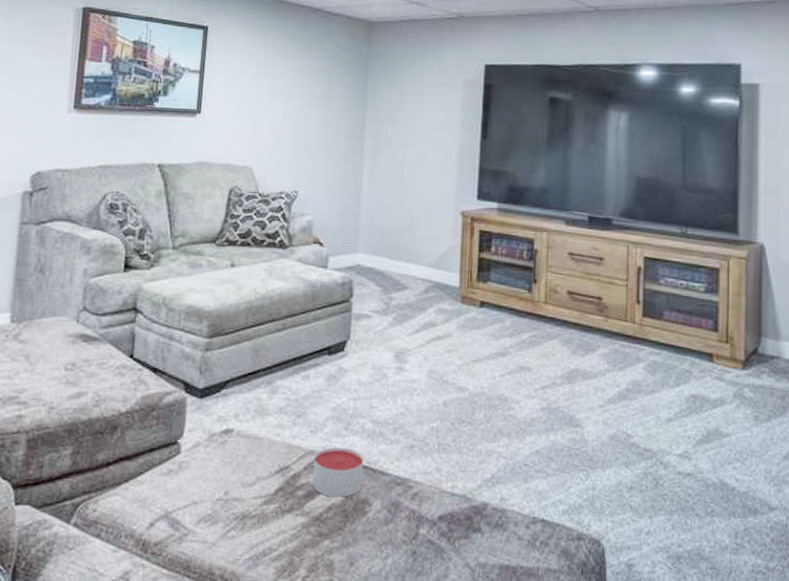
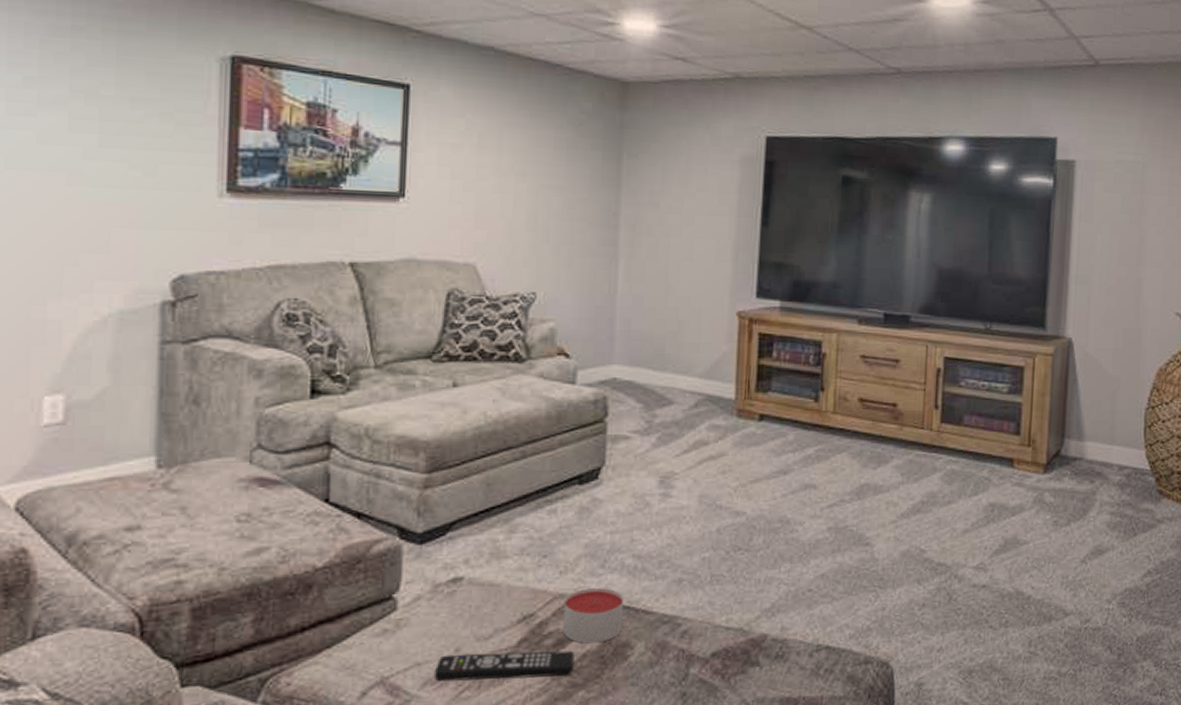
remote control: none [207,496,322,526] -> present [434,650,575,682]

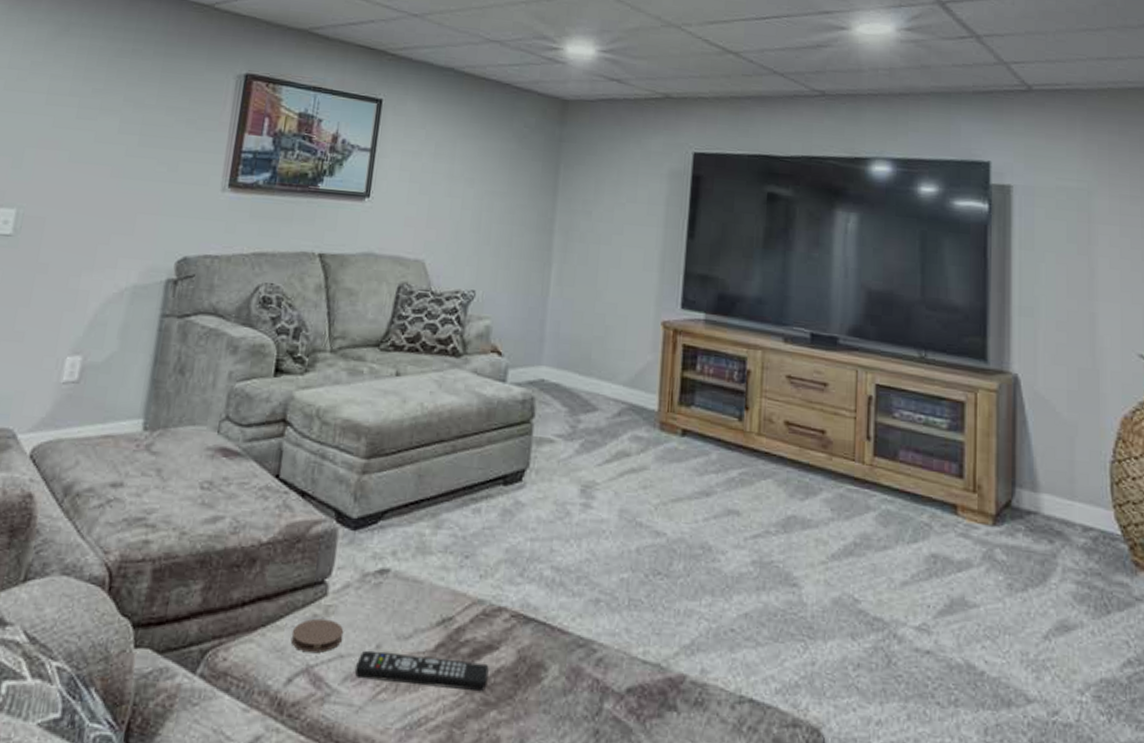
coaster: none [361,632,419,665] -> present [290,618,344,653]
candle: present [563,588,624,644] -> none [479,597,541,659]

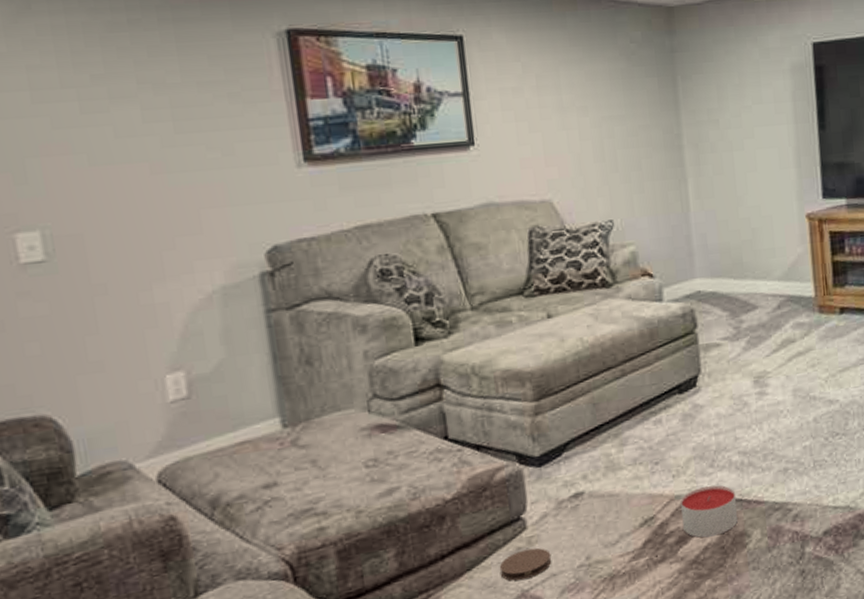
remote control: present [354,650,489,692] -> none [569,545,698,589]
candle: none [479,597,541,659] -> present [681,485,737,538]

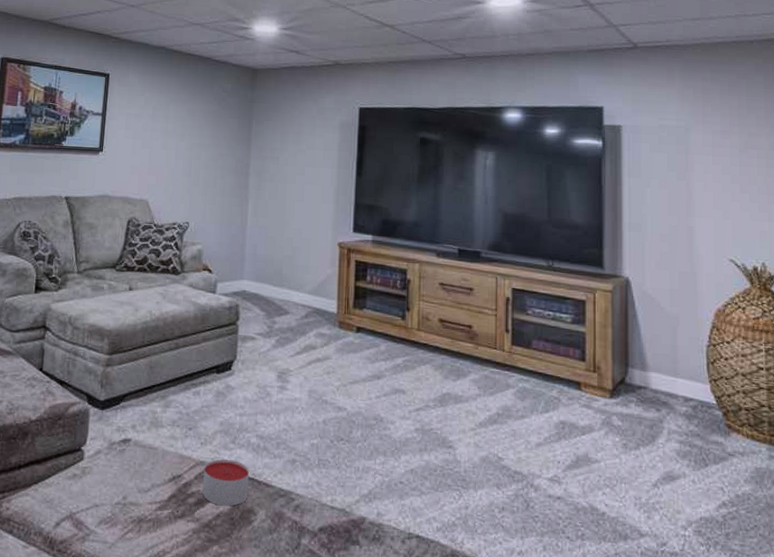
coaster: present [499,547,552,581] -> none [57,477,98,503]

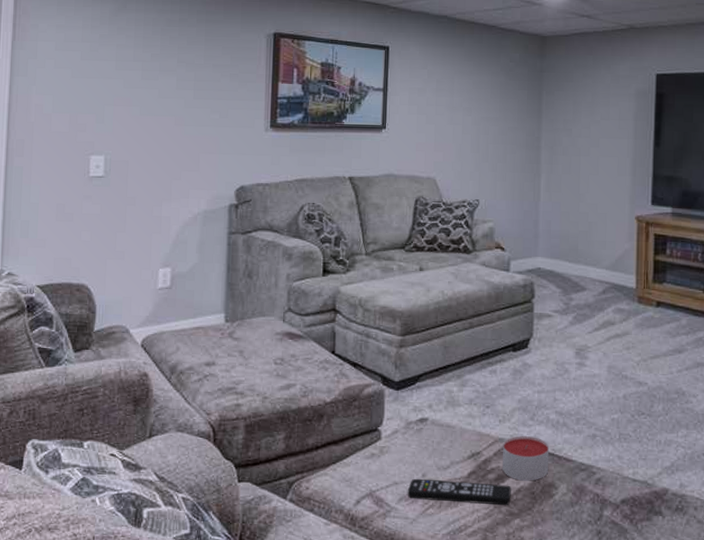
remote control: none [107,500,211,532] -> present [407,478,511,506]

